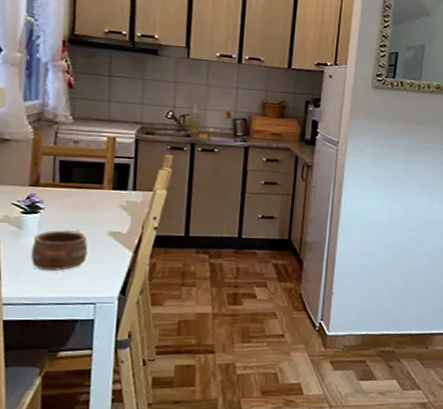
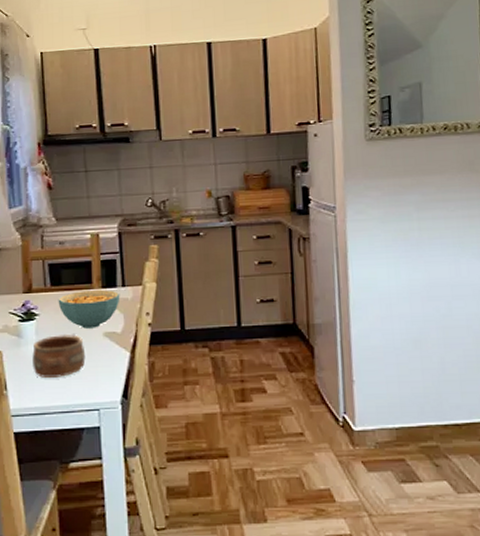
cereal bowl: none [65,190,130,227] -> present [58,290,120,329]

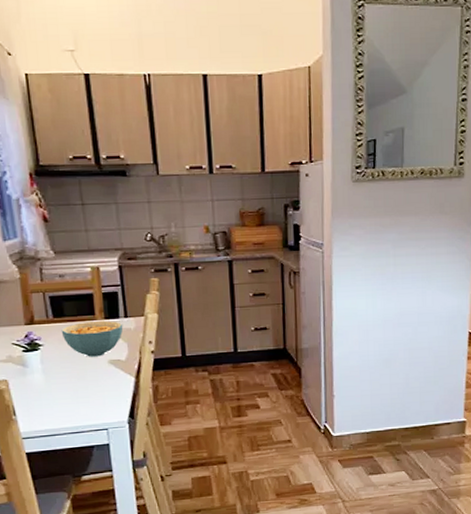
pottery: present [32,335,86,378] -> none [39,363,92,403]

